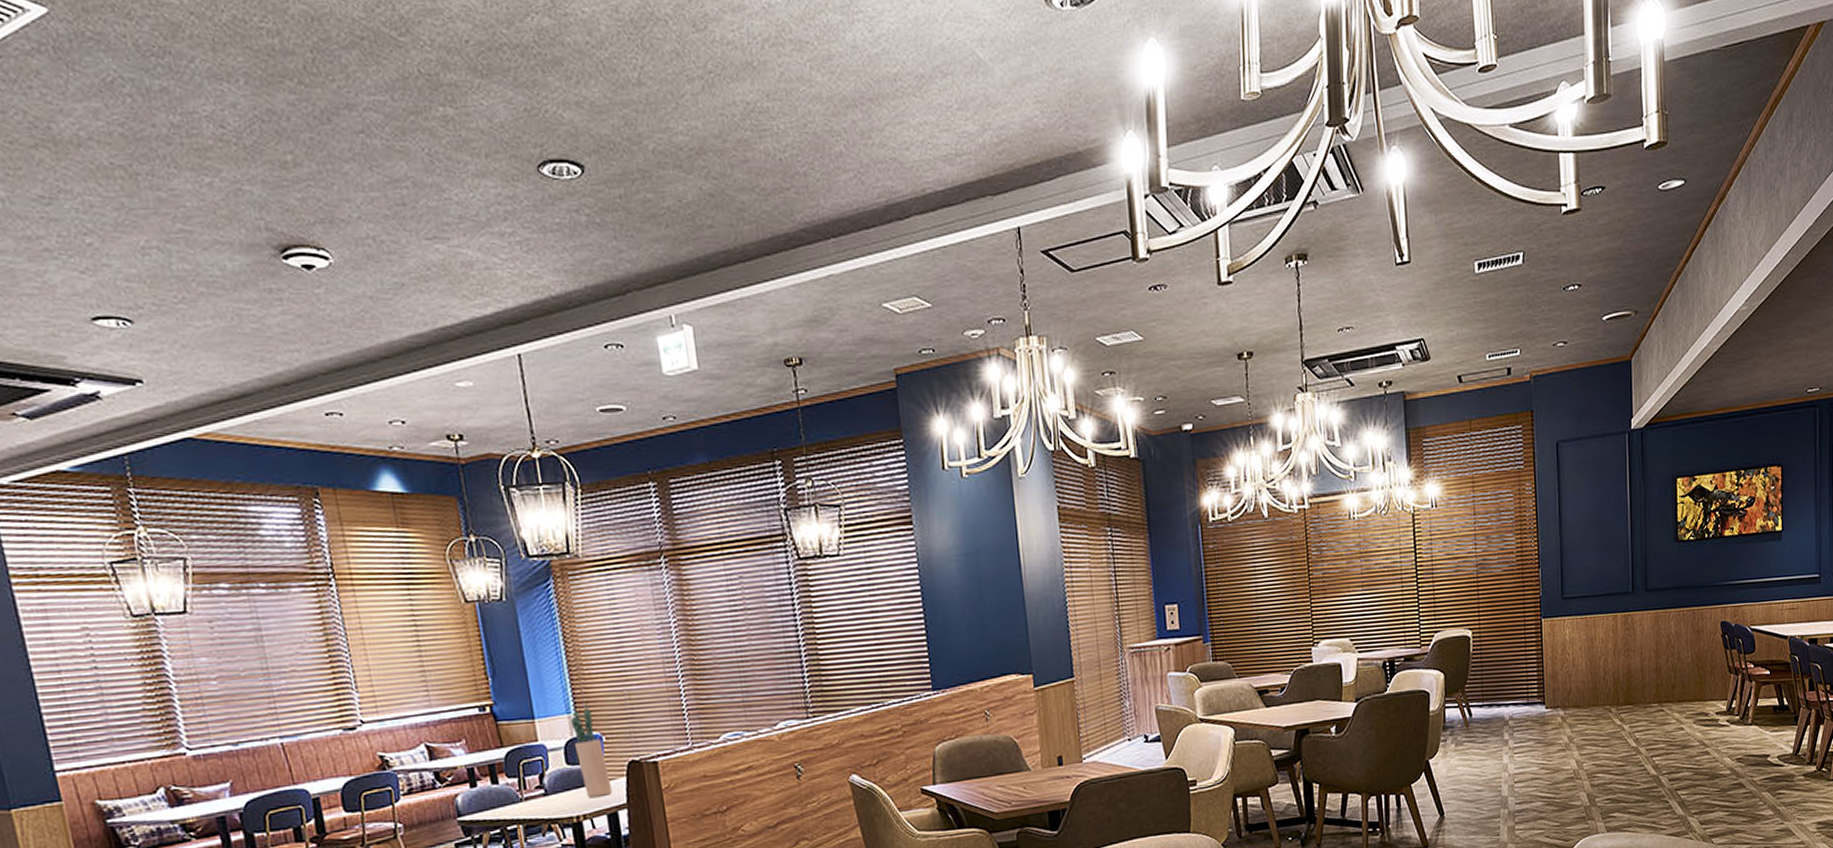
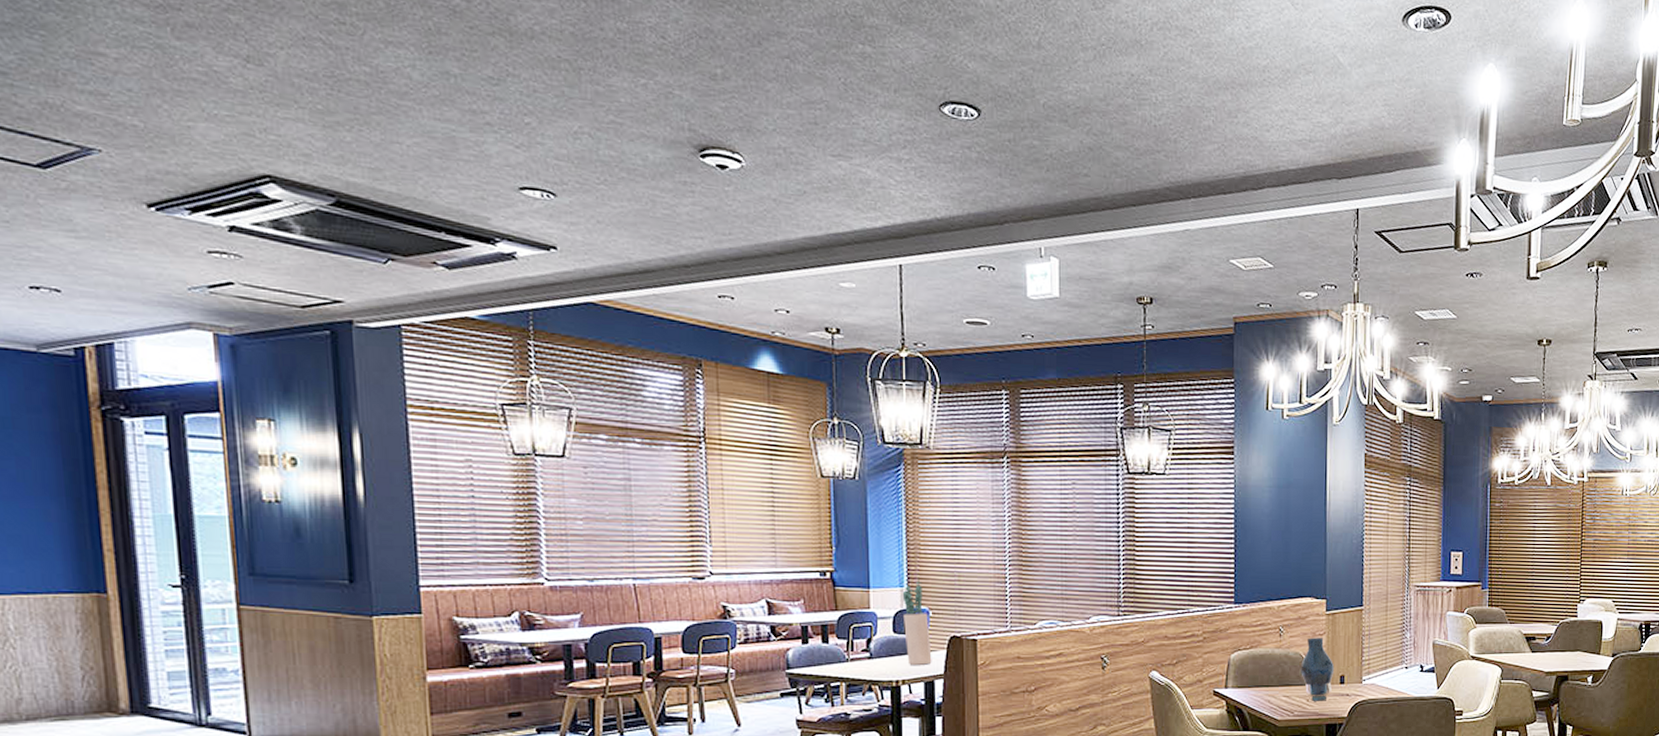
vase: none [1012,717,1051,788] -> present [1299,637,1335,701]

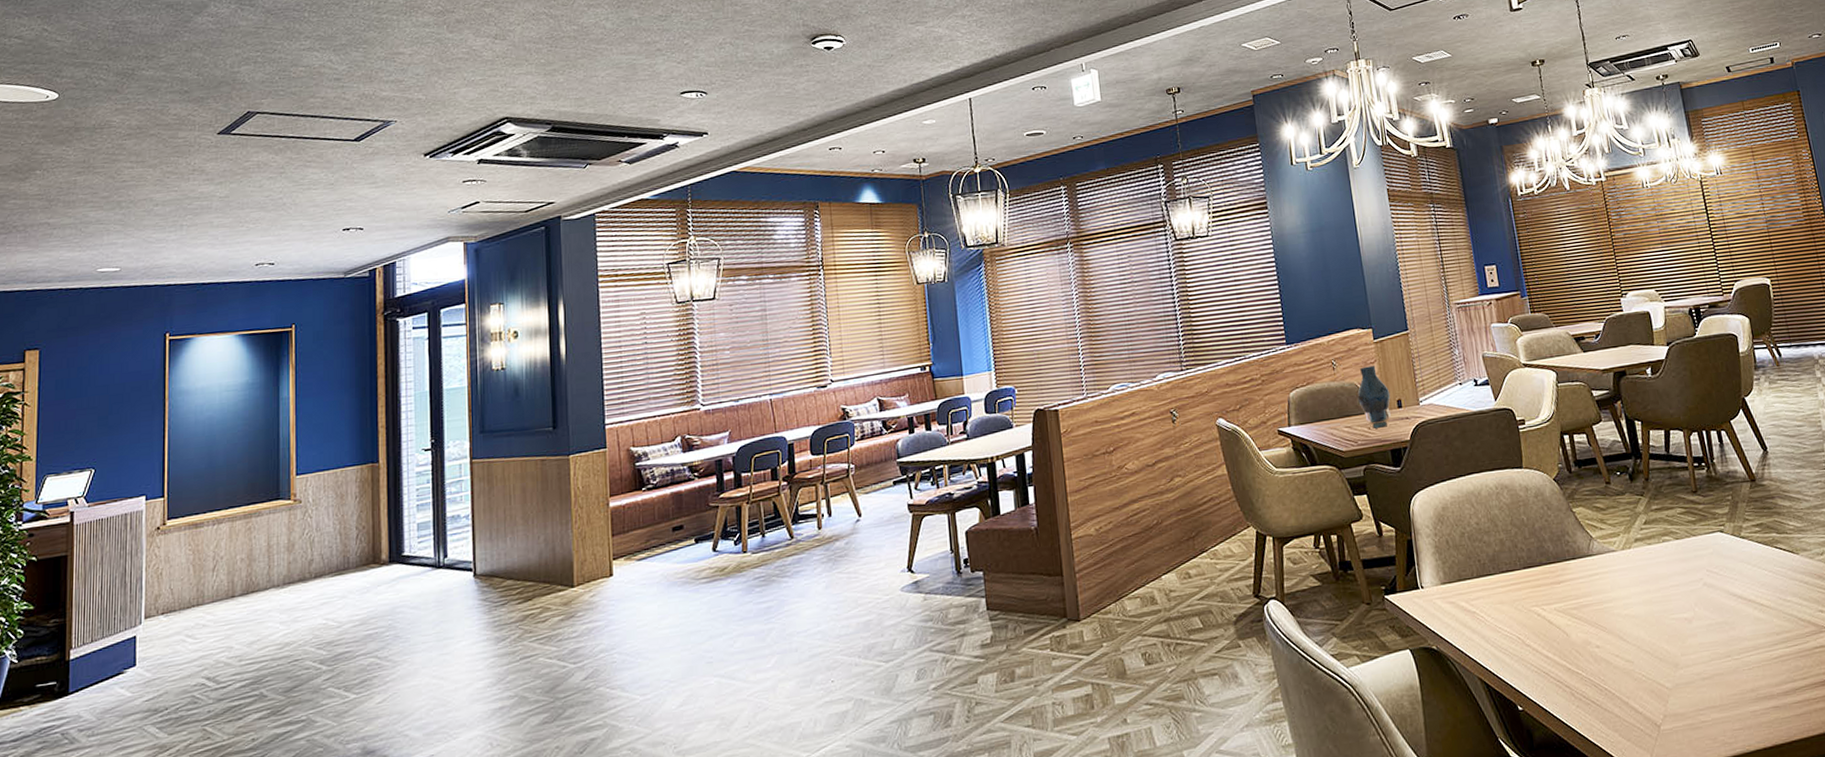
vase: present [902,578,932,666] -> none [990,361,1021,442]

